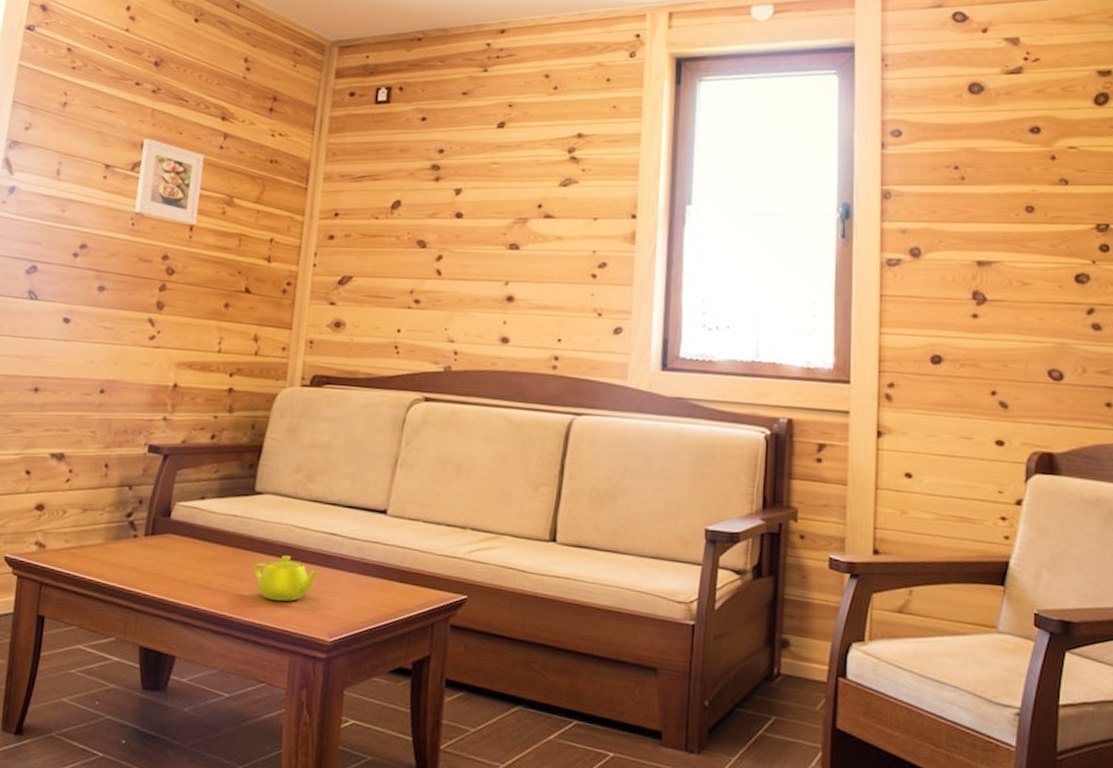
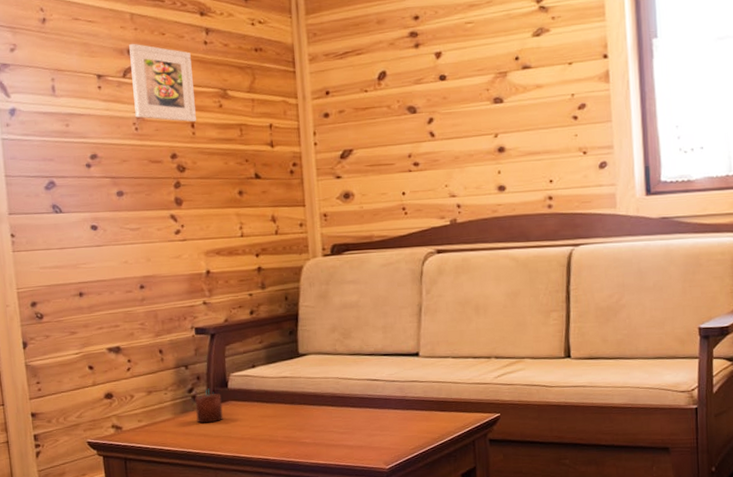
candle: none [129,515,162,556] -> present [195,388,223,424]
teapot: present [253,555,321,602] -> none [310,404,369,442]

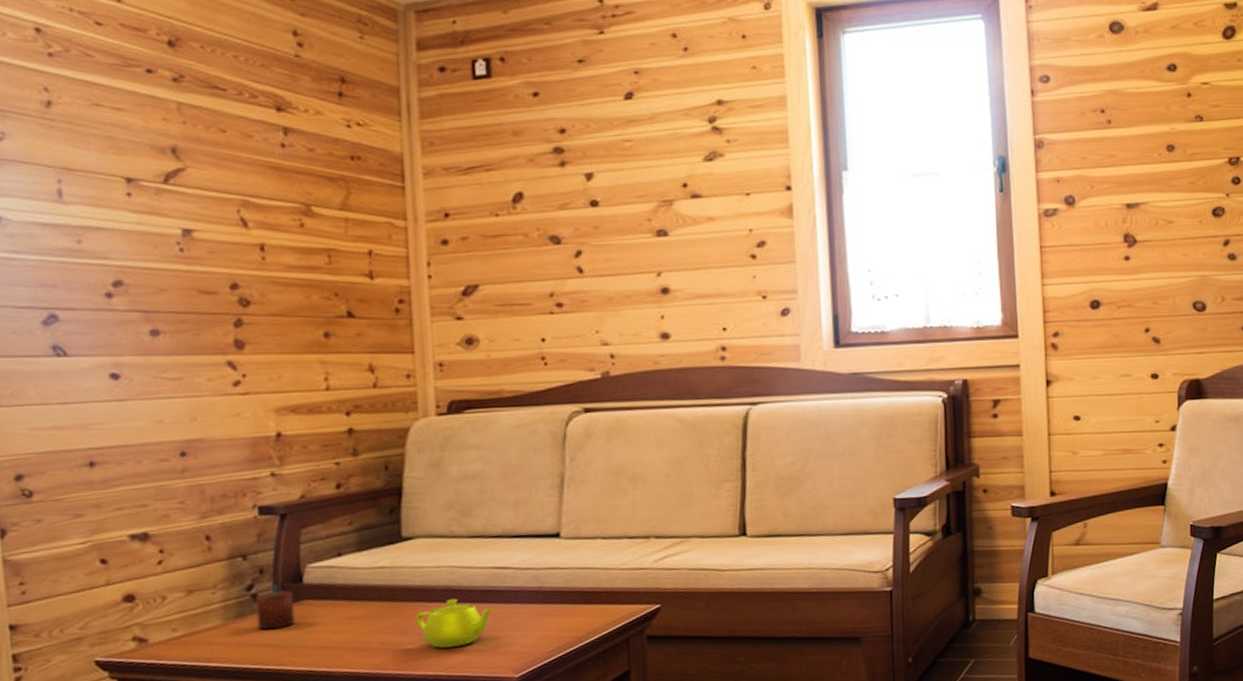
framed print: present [129,43,196,123] -> none [174,140,267,245]
teapot: none [310,404,369,442] -> present [416,599,494,648]

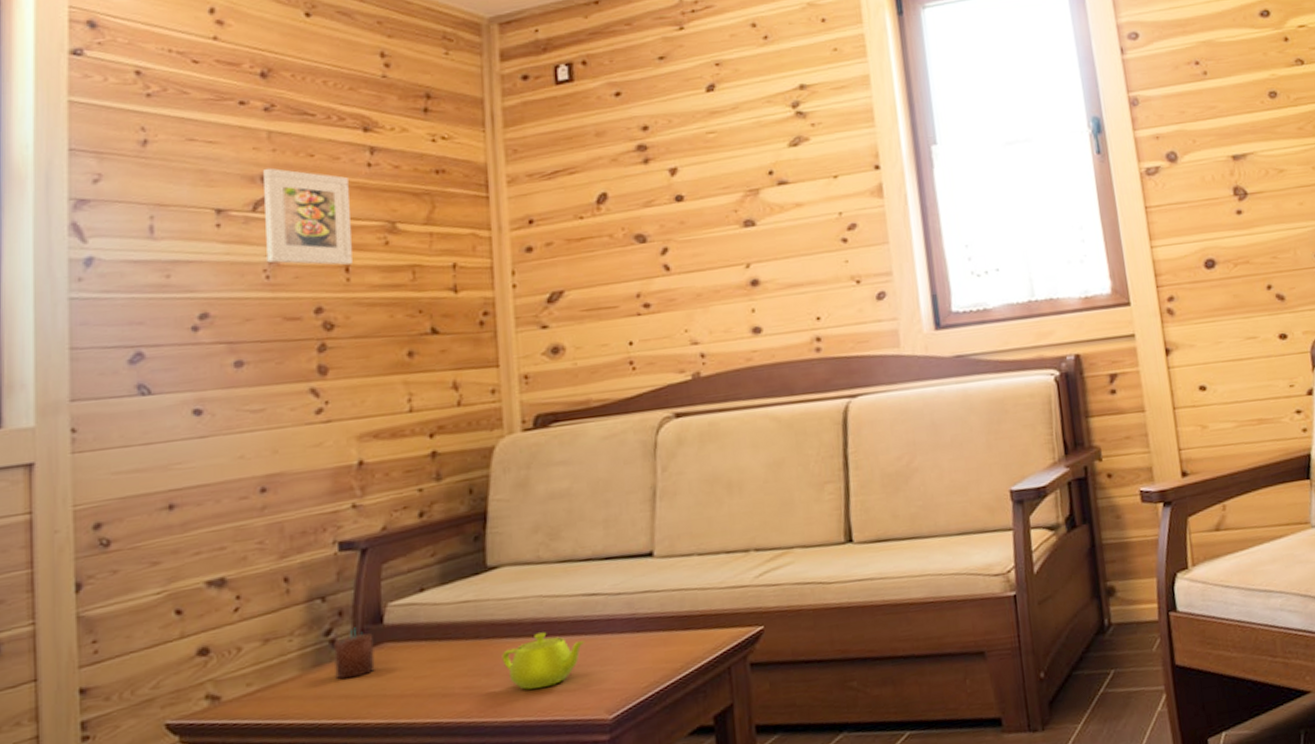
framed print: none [174,140,267,245] -> present [263,167,352,266]

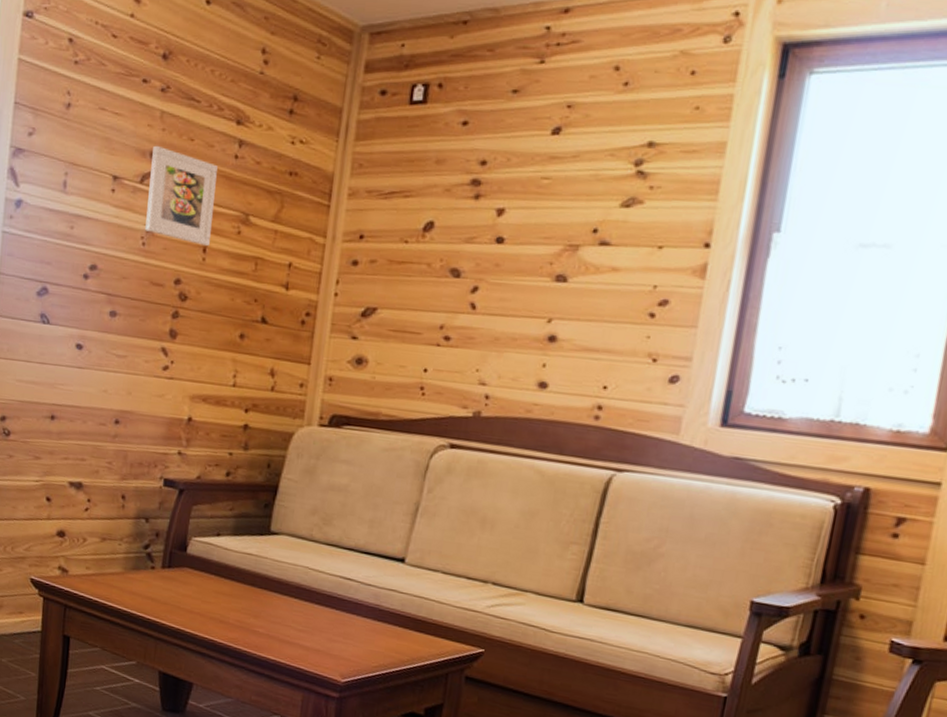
candle: present [334,627,375,680] -> none [147,548,178,587]
teapot: present [502,632,585,690] -> none [268,596,335,641]

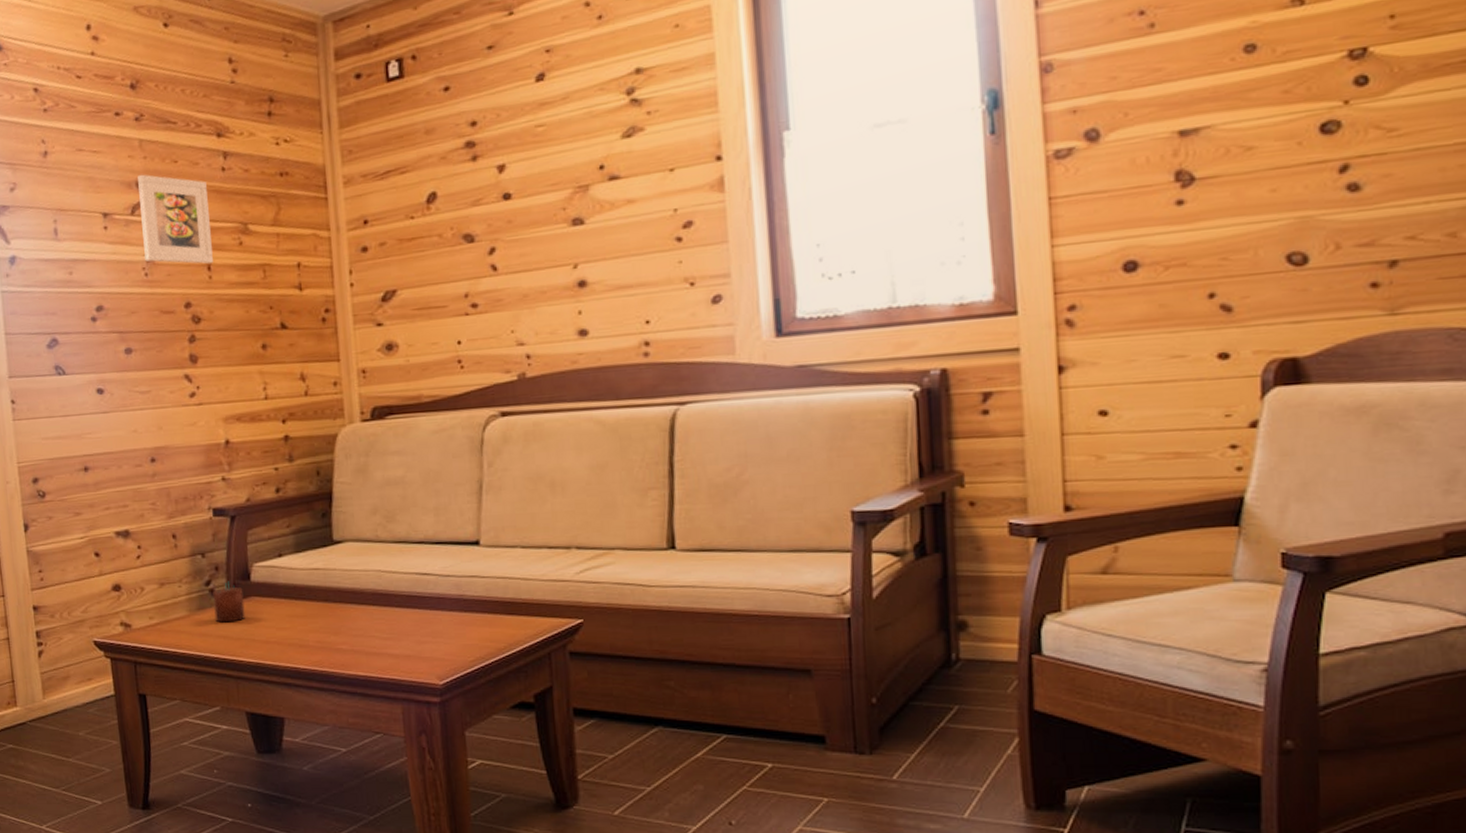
candle: none [147,548,178,587] -> present [213,581,245,623]

